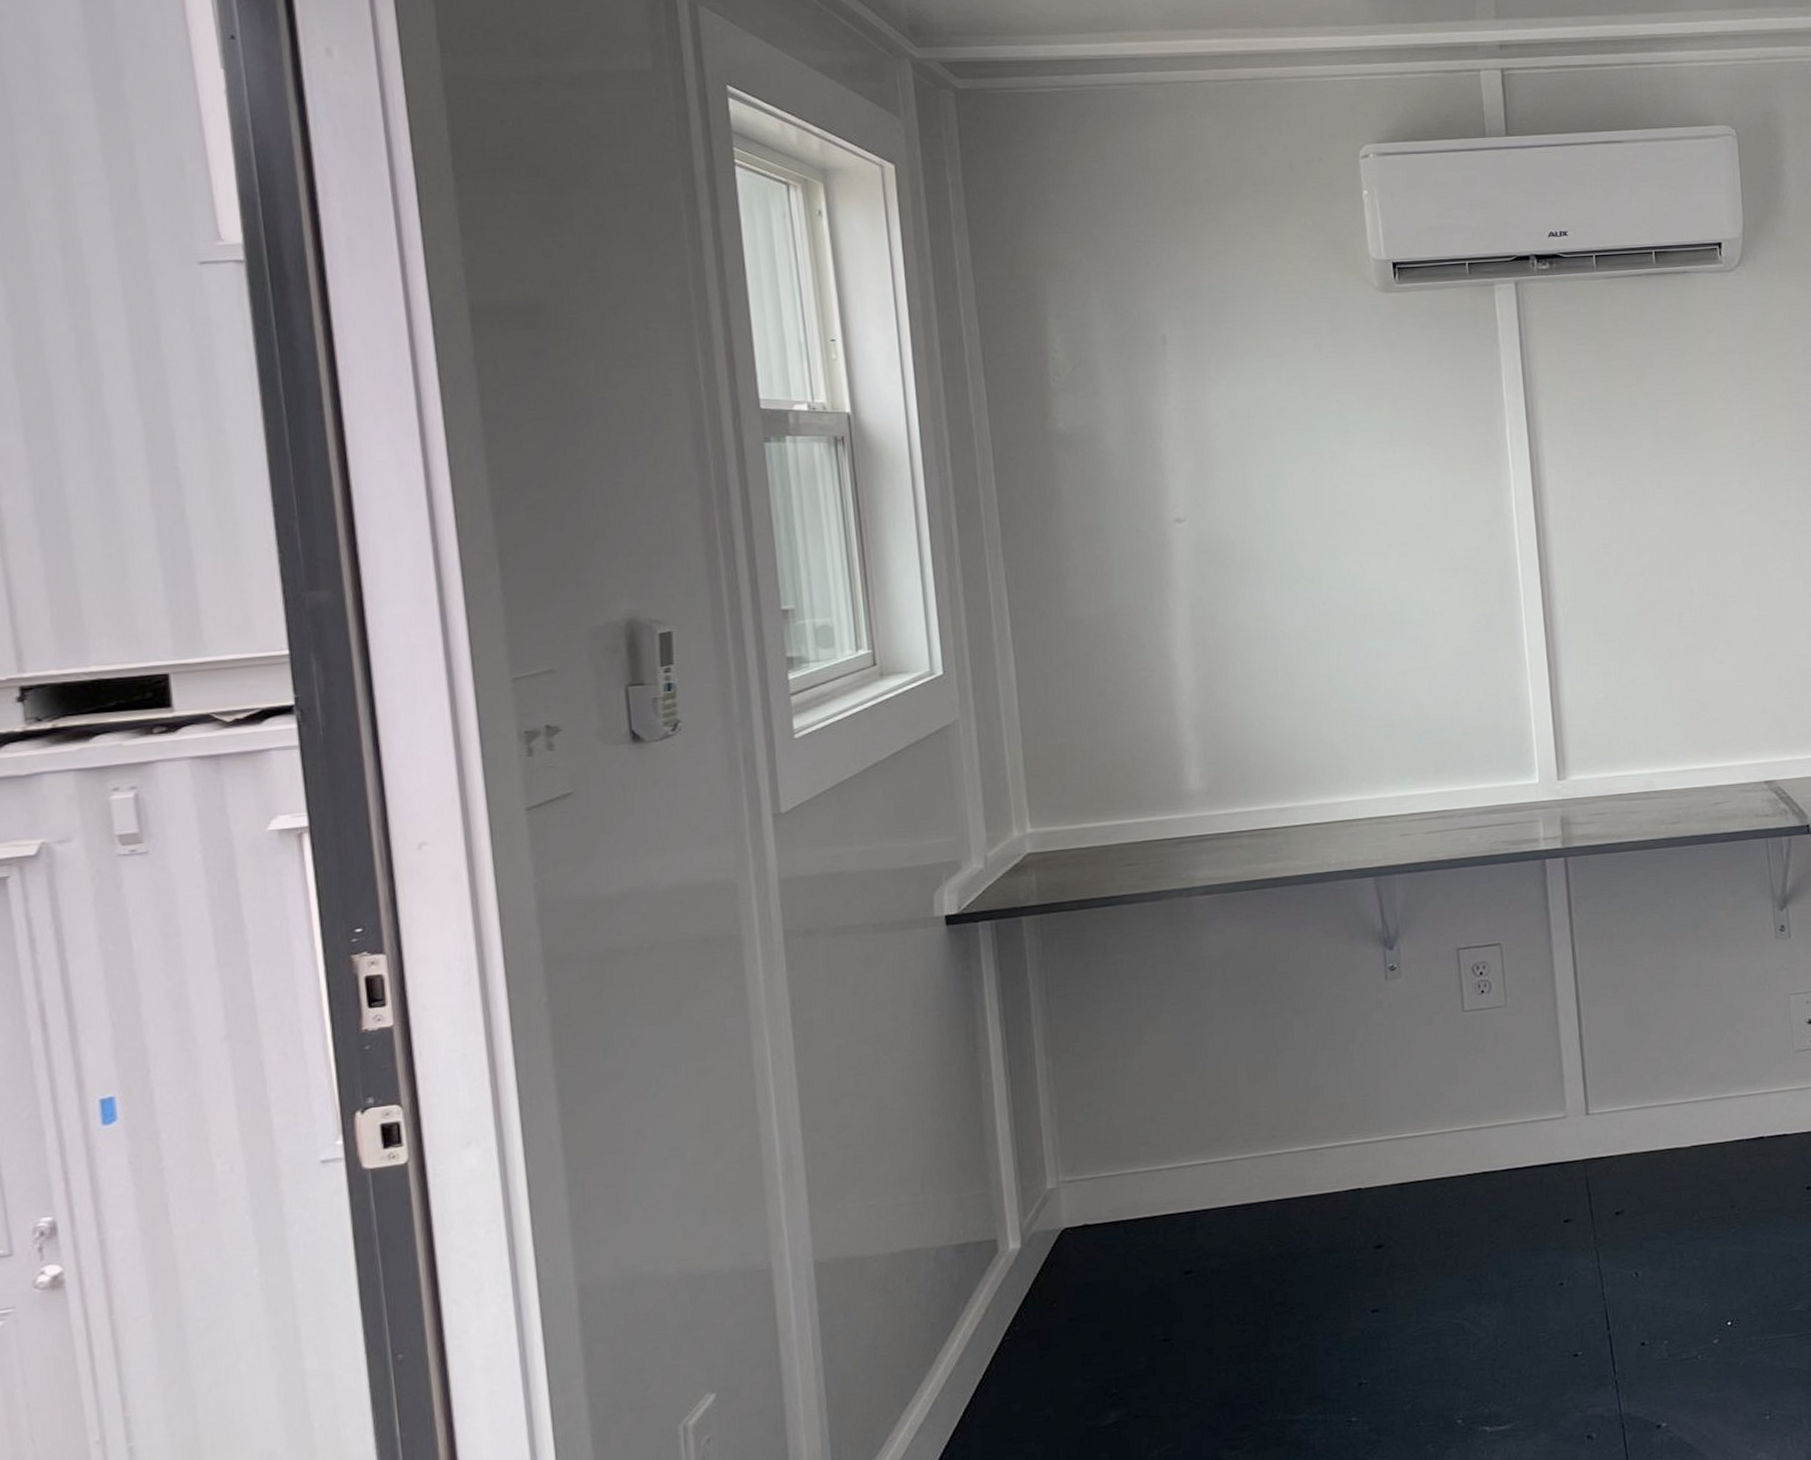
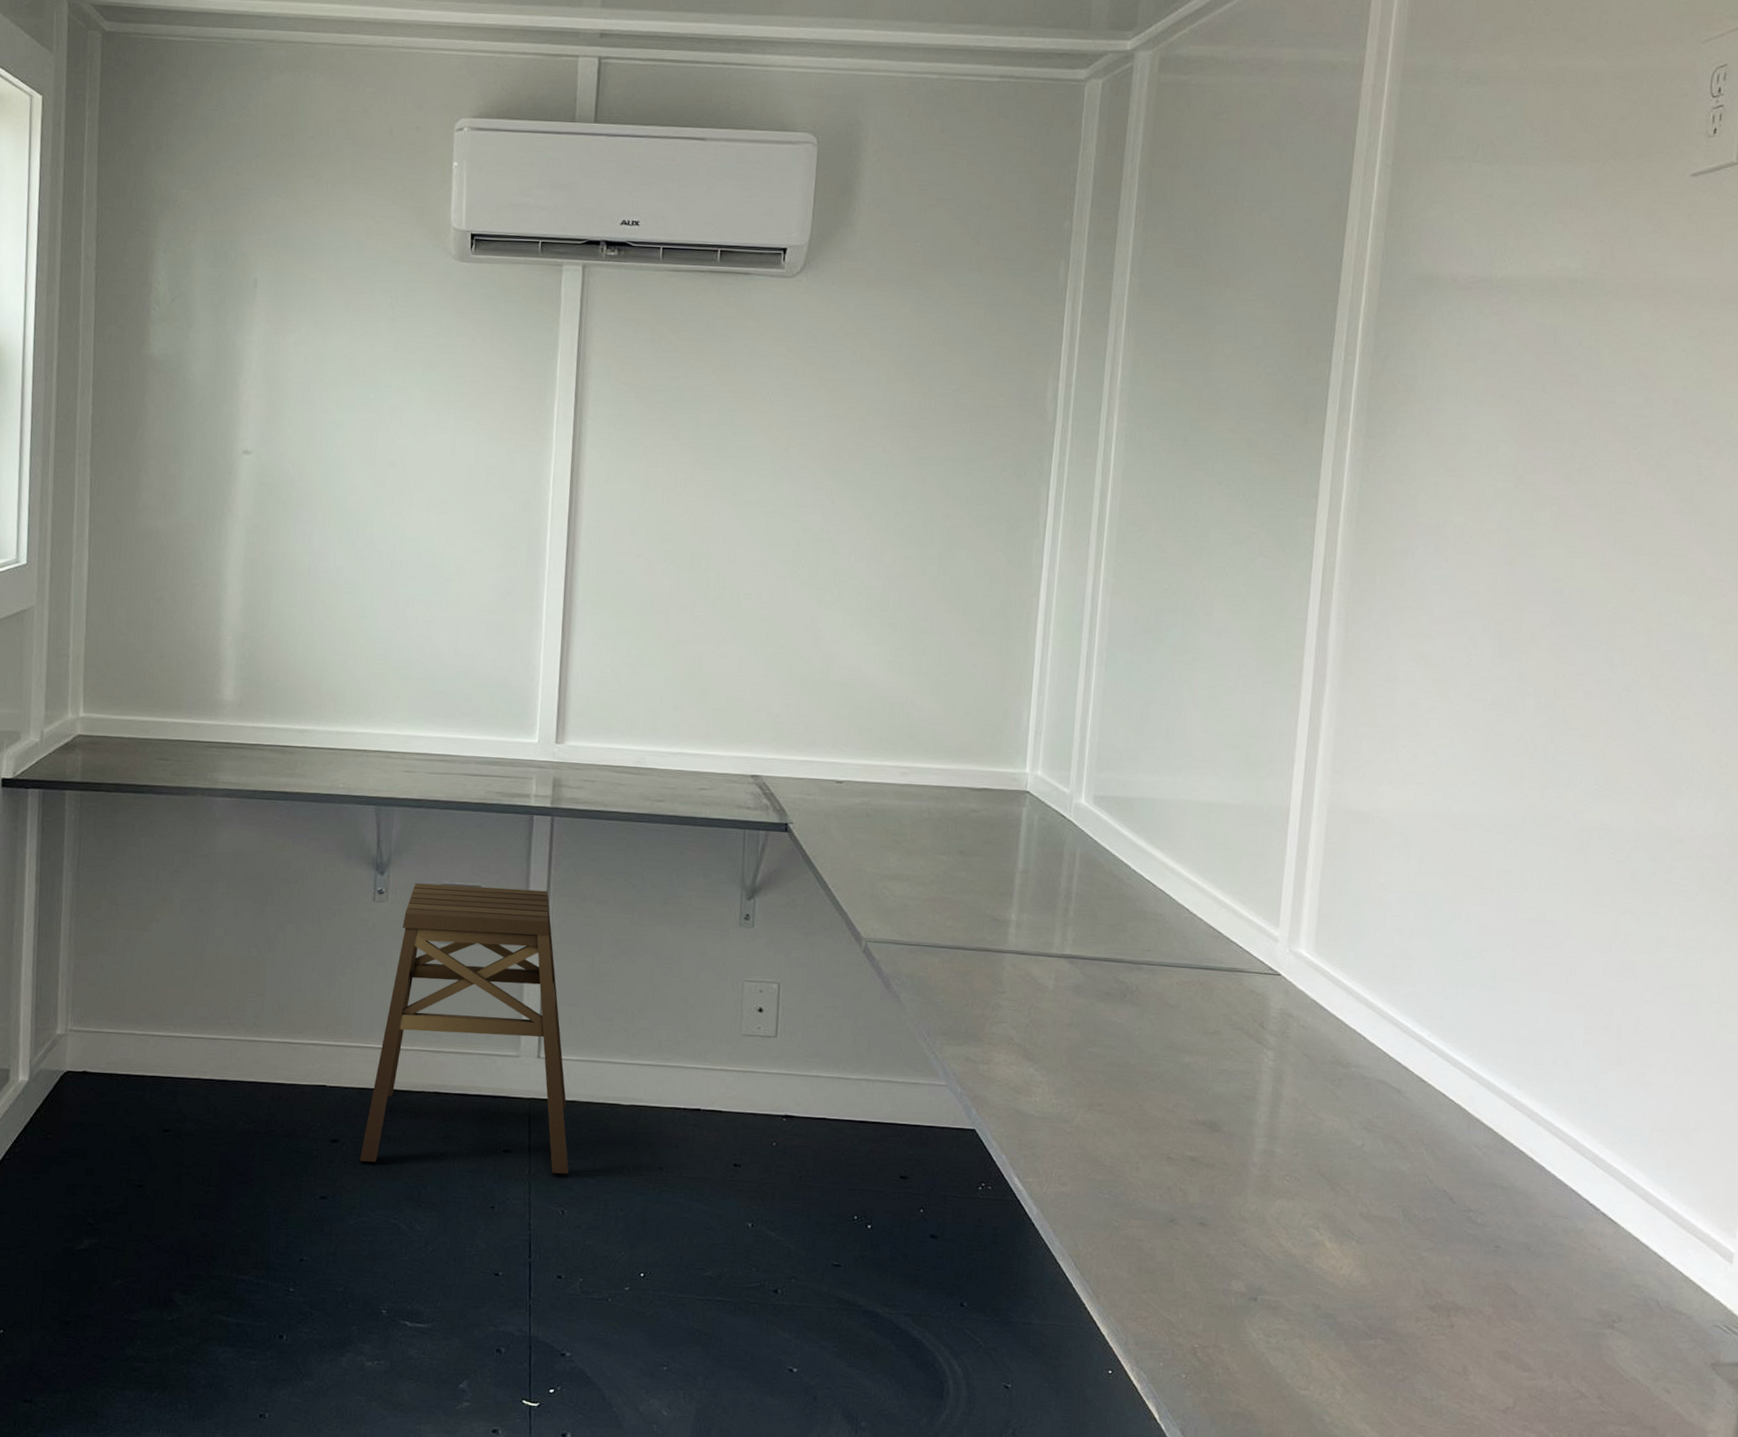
stool: none [1409,936,1636,1263] -> present [360,883,569,1174]

